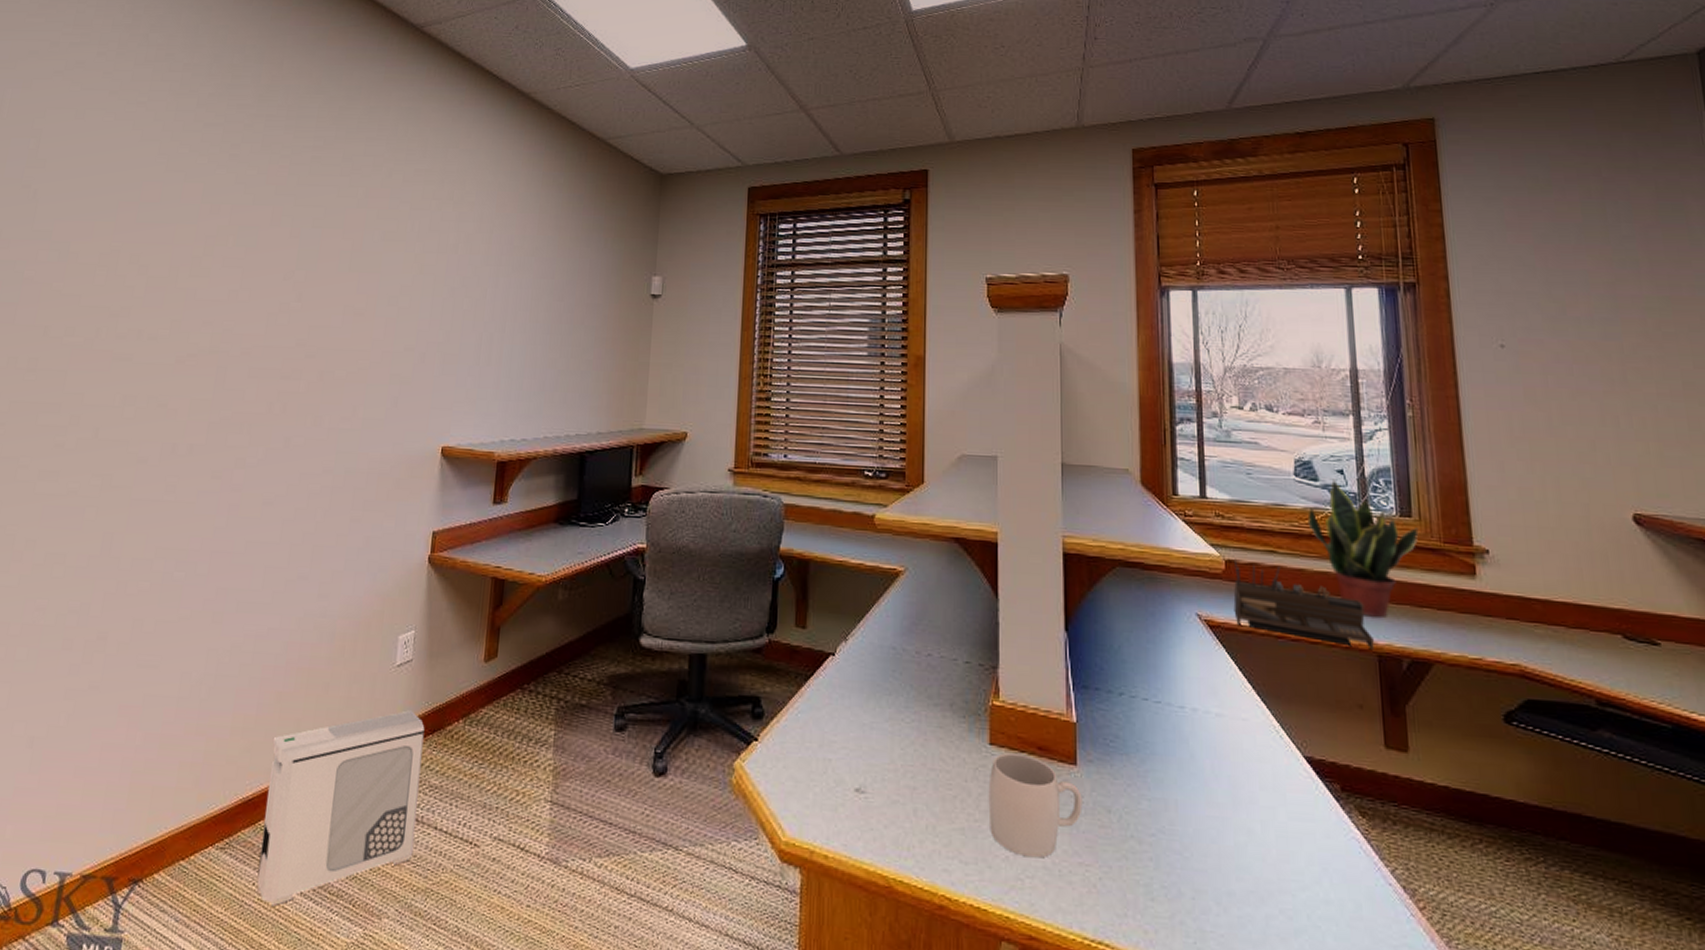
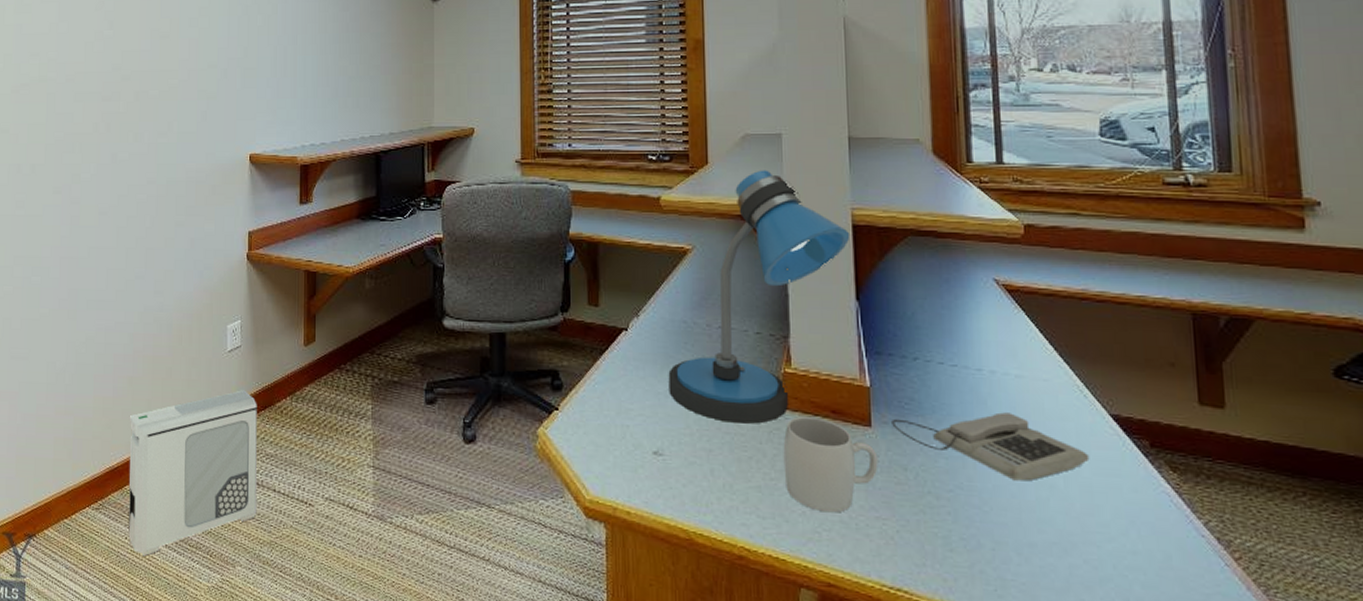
desk lamp: none [874,492,1061,760] -> present [668,170,850,424]
telephone: none [1097,752,1285,825] -> present [892,412,1090,481]
desk organizer: present [1233,558,1374,650] -> none [1033,222,1188,308]
potted plant: present [1307,479,1419,617] -> none [1114,137,1240,275]

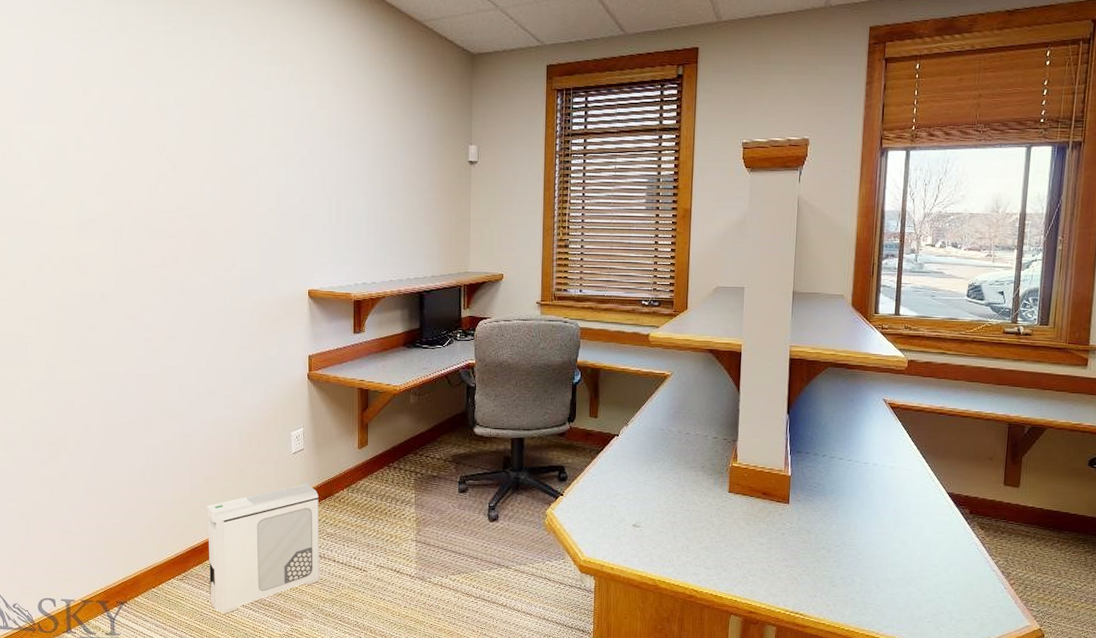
desk lamp: present [668,170,850,424] -> none [647,315,788,503]
mug: present [783,416,878,513] -> none [726,497,792,564]
telephone: present [892,412,1090,481] -> none [803,492,931,538]

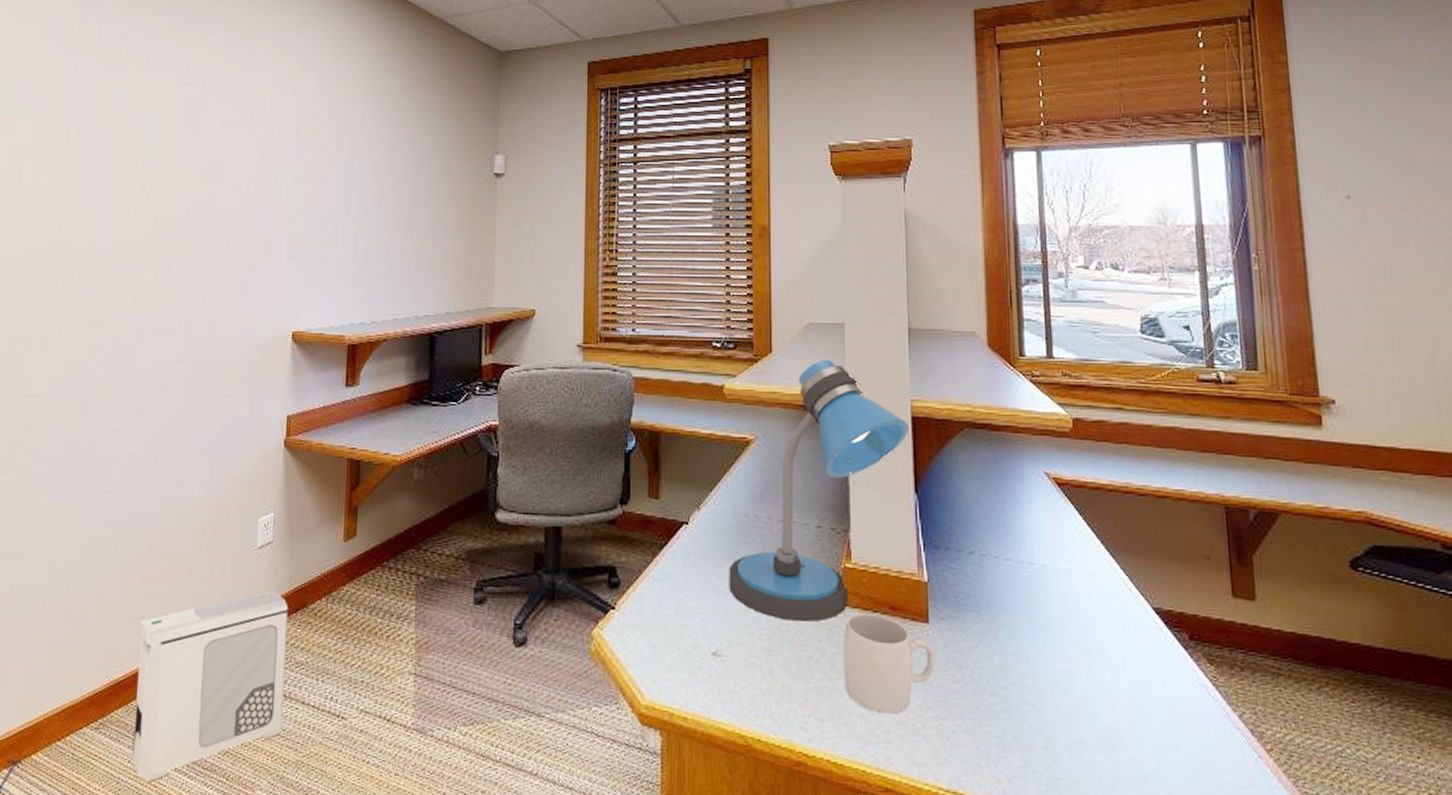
desk lamp: none [647,315,788,503] -> present [729,359,910,622]
mug: none [726,497,792,564] -> present [842,612,935,714]

